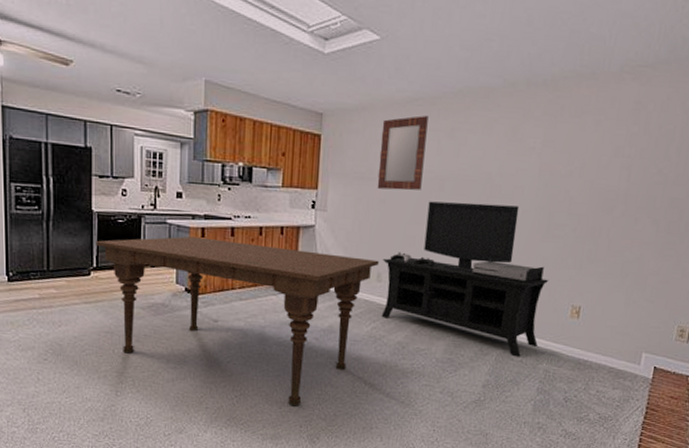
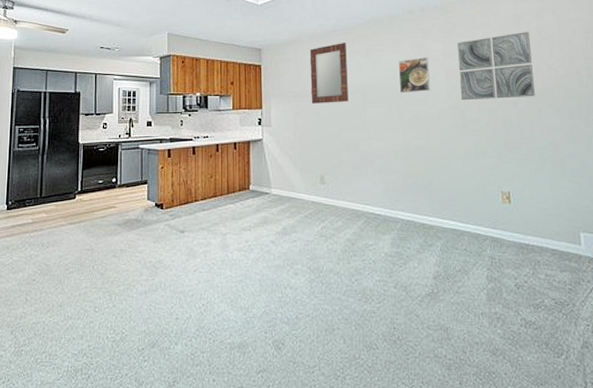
dining table: present [96,236,379,406] -> none [81,158,321,311]
media console: present [381,201,549,357] -> none [324,107,478,246]
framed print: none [482,144,523,187] -> present [398,57,430,93]
wall art: none [551,124,648,205] -> present [456,32,535,101]

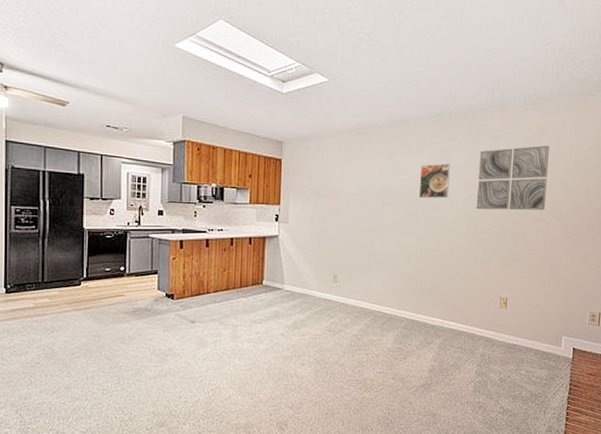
home mirror: present [309,43,349,104] -> none [330,142,371,204]

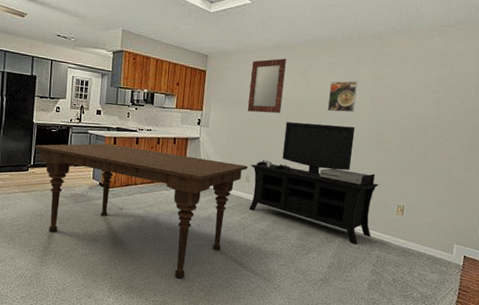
dining table: none [86,248,334,397] -> present [34,143,248,279]
home mirror: none [330,142,371,204] -> present [247,58,286,113]
media console: none [338,212,479,344] -> present [249,122,379,245]
wall art: present [476,145,550,211] -> none [379,68,452,128]

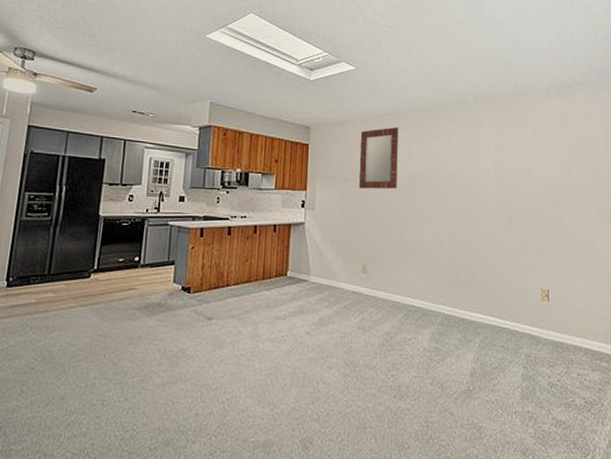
dining table: present [34,143,248,279] -> none [99,236,364,408]
media console: present [249,122,379,245] -> none [367,198,517,342]
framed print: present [327,81,358,113] -> none [449,148,479,184]

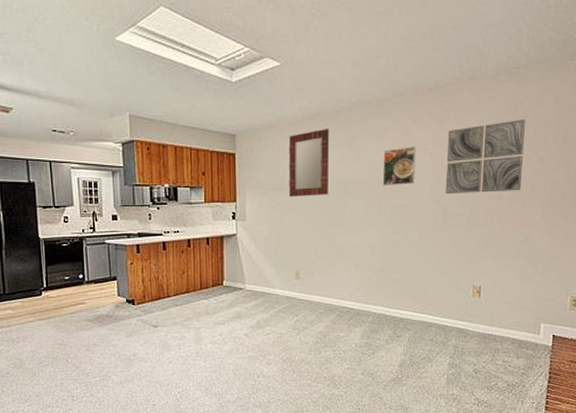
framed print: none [449,148,479,184] -> present [382,146,416,186]
wall art: none [507,131,578,196] -> present [445,119,526,195]

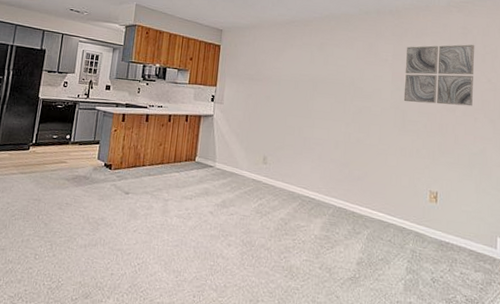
home mirror: present [289,129,329,197] -> none [263,33,303,90]
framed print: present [382,146,416,186] -> none [347,56,378,90]

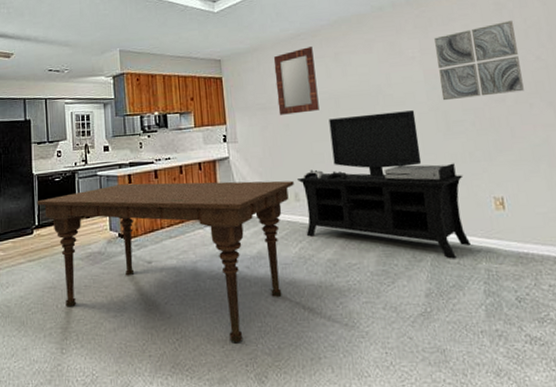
dining table: none [37,120,265,276] -> present [37,180,294,343]
home mirror: none [263,33,303,90] -> present [273,47,319,115]
media console: none [266,98,408,237] -> present [297,110,471,259]

